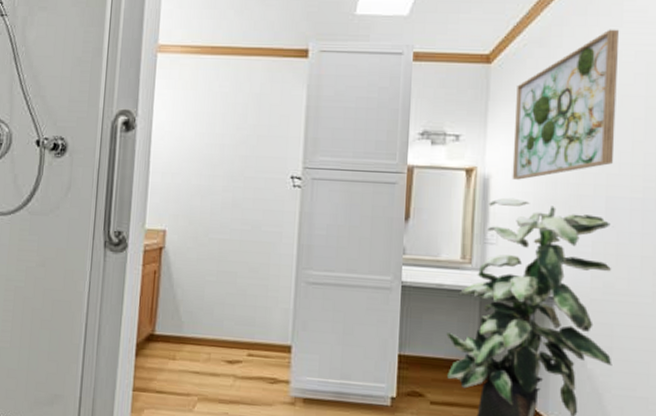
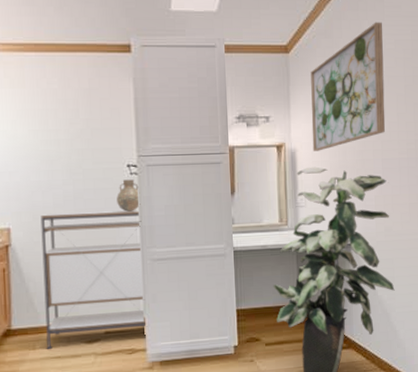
shelving unit: none [185,220,300,363] -> present [40,210,148,350]
ceramic vessel: none [276,192,302,227] -> present [117,179,141,212]

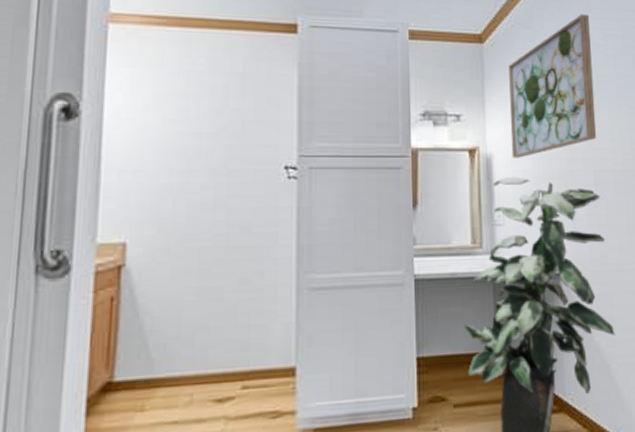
shelving unit: present [40,210,148,350] -> none [159,223,300,412]
ceramic vessel: present [117,179,141,212] -> none [269,185,299,225]

